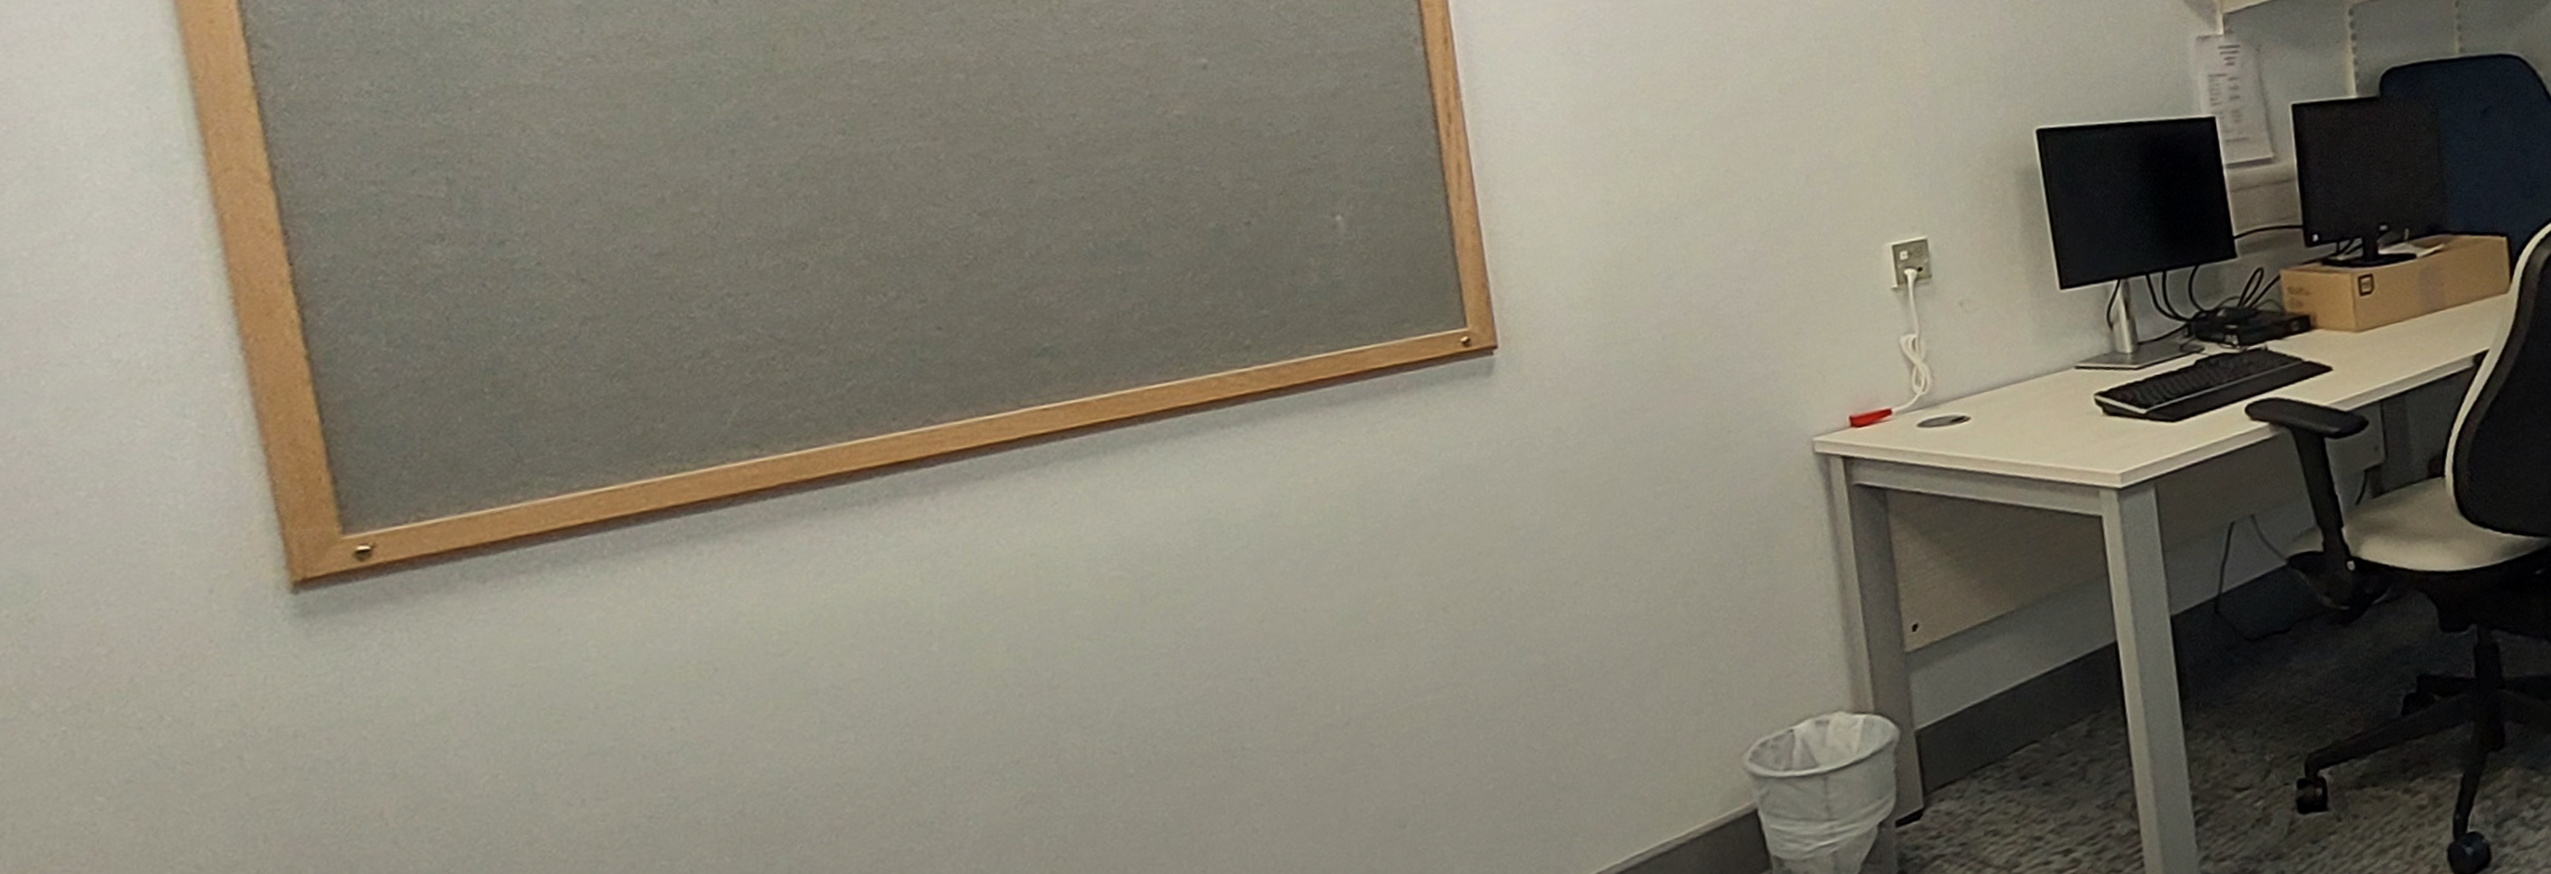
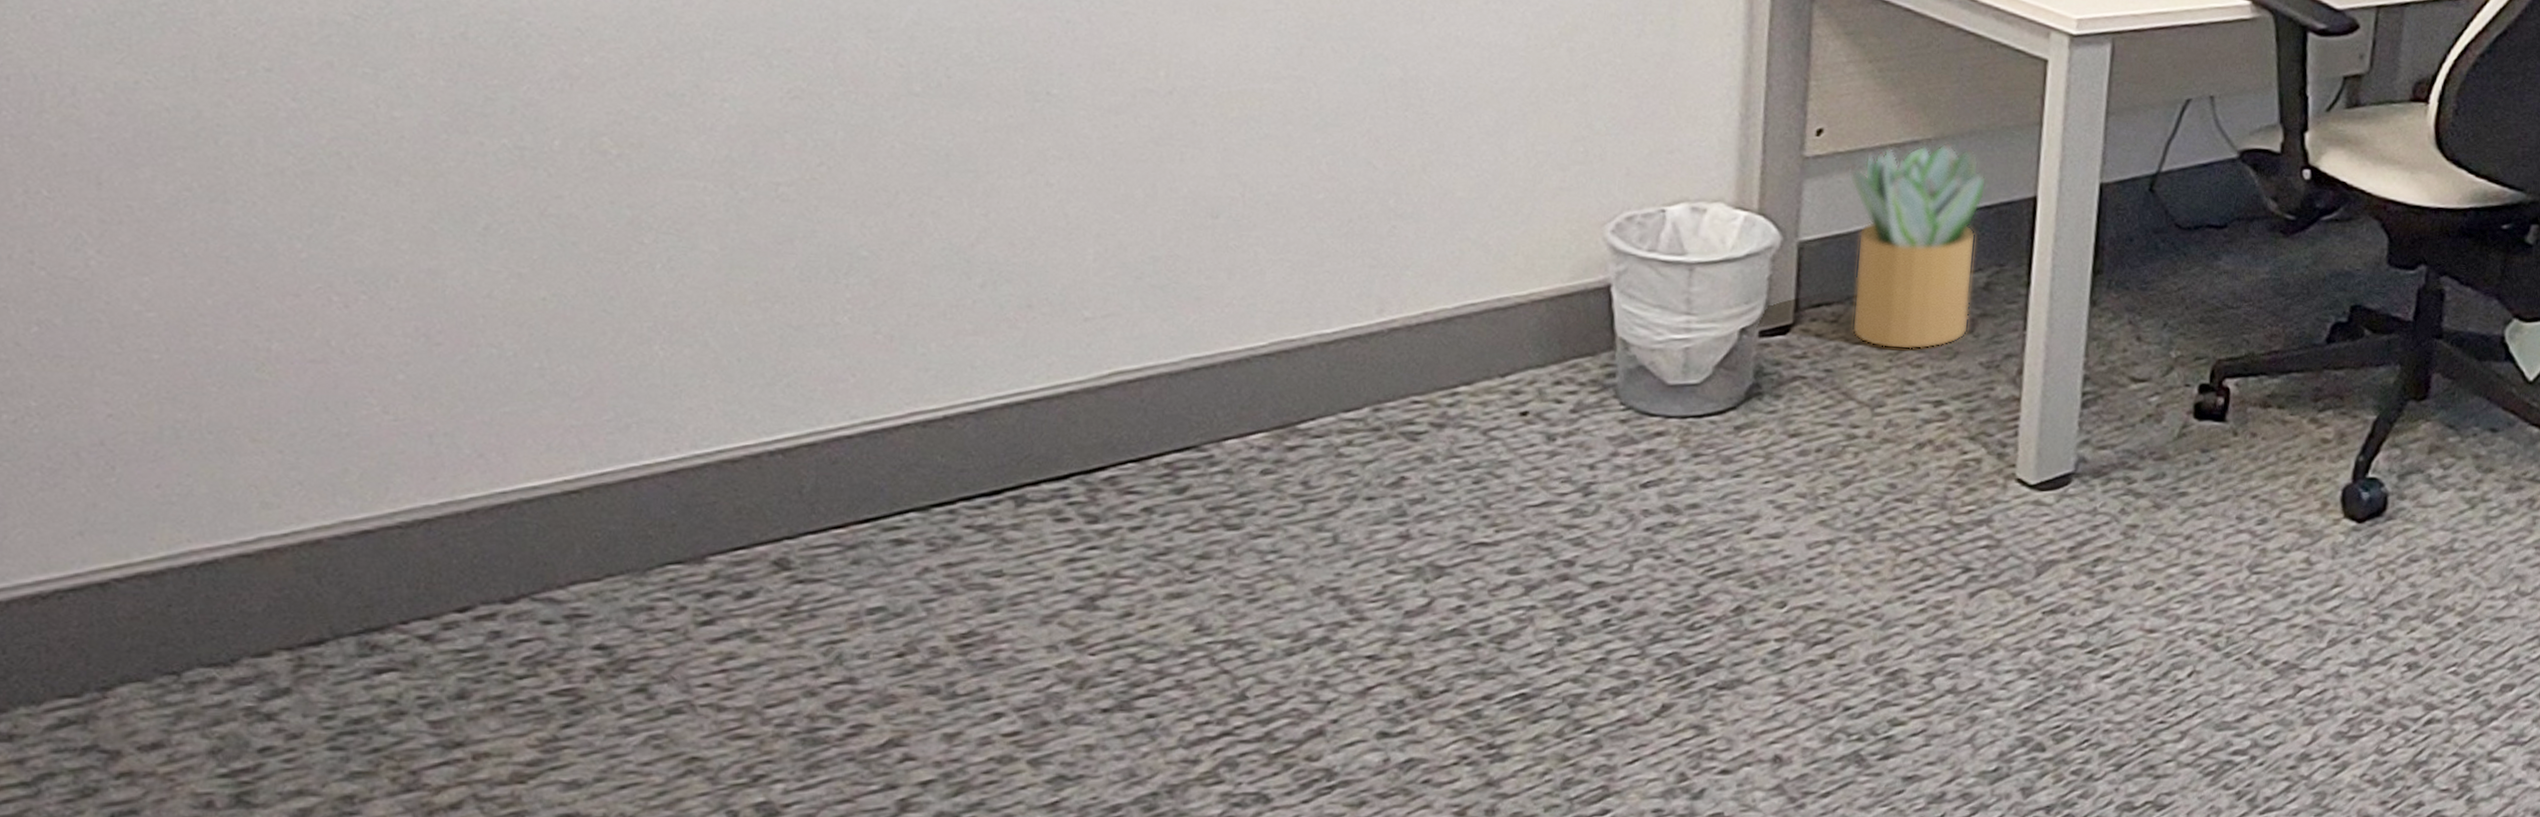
potted plant: none [1946,610,2081,812] -> present [1848,143,1987,350]

